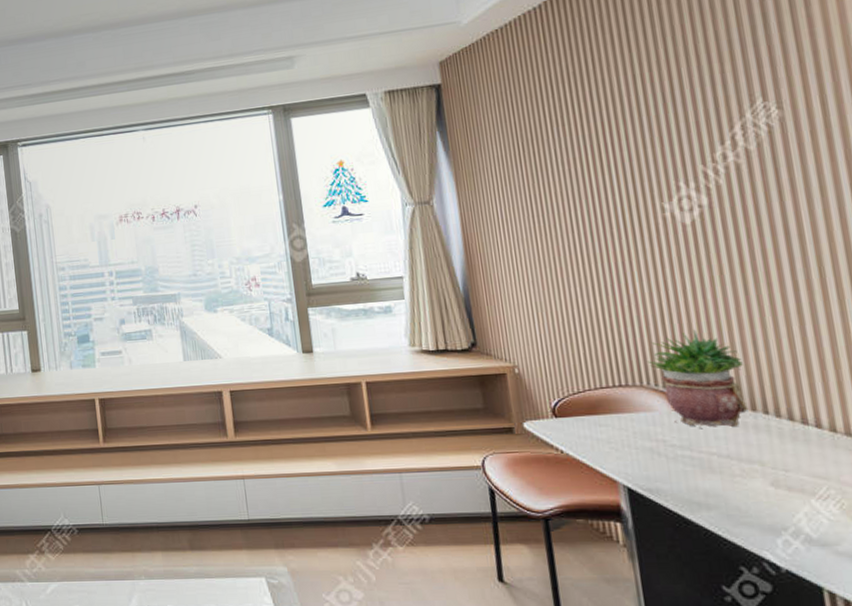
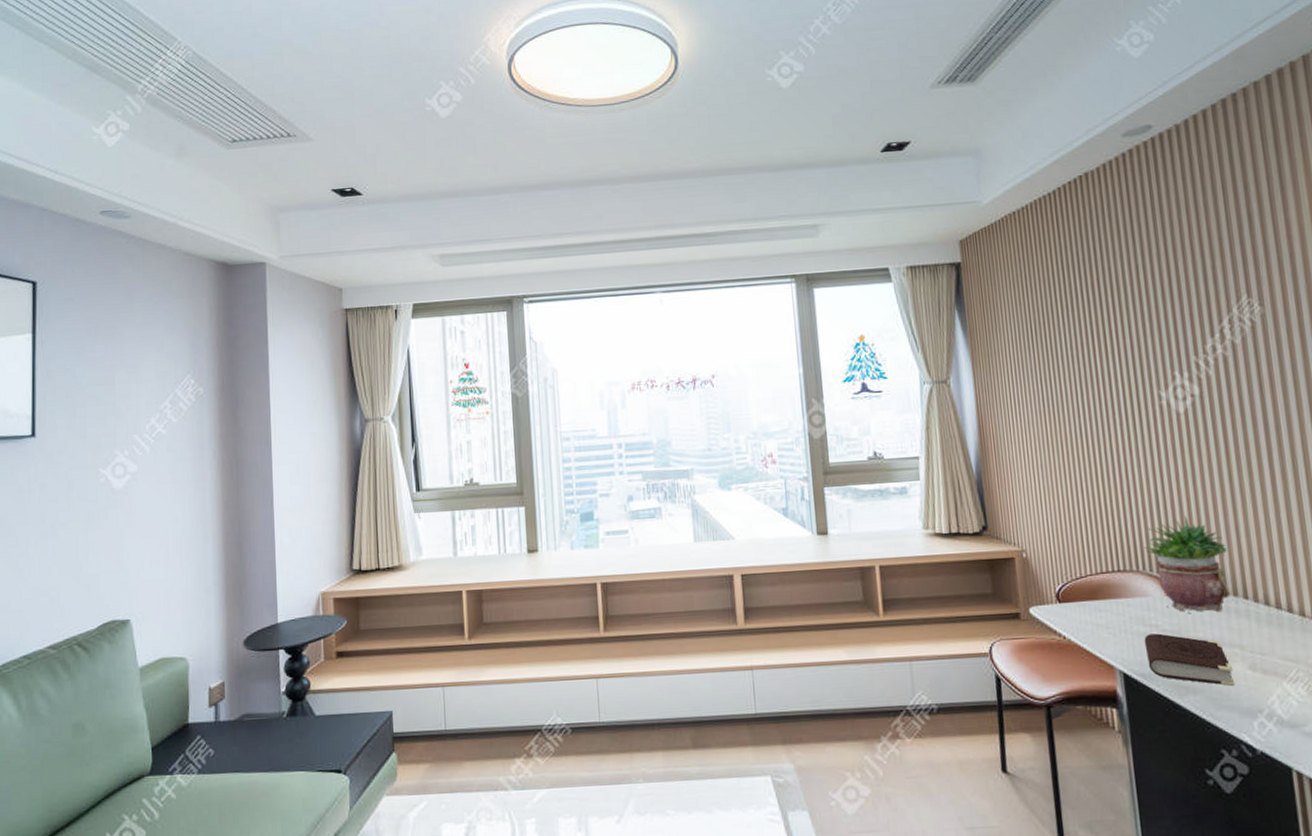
book: none [650,448,755,502] -> present [1144,633,1235,686]

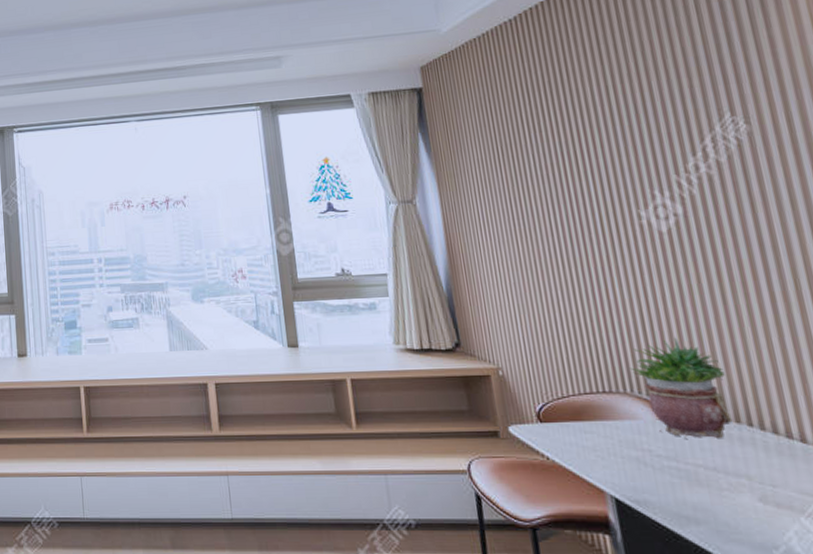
book: present [1144,633,1235,686] -> none [636,458,744,518]

